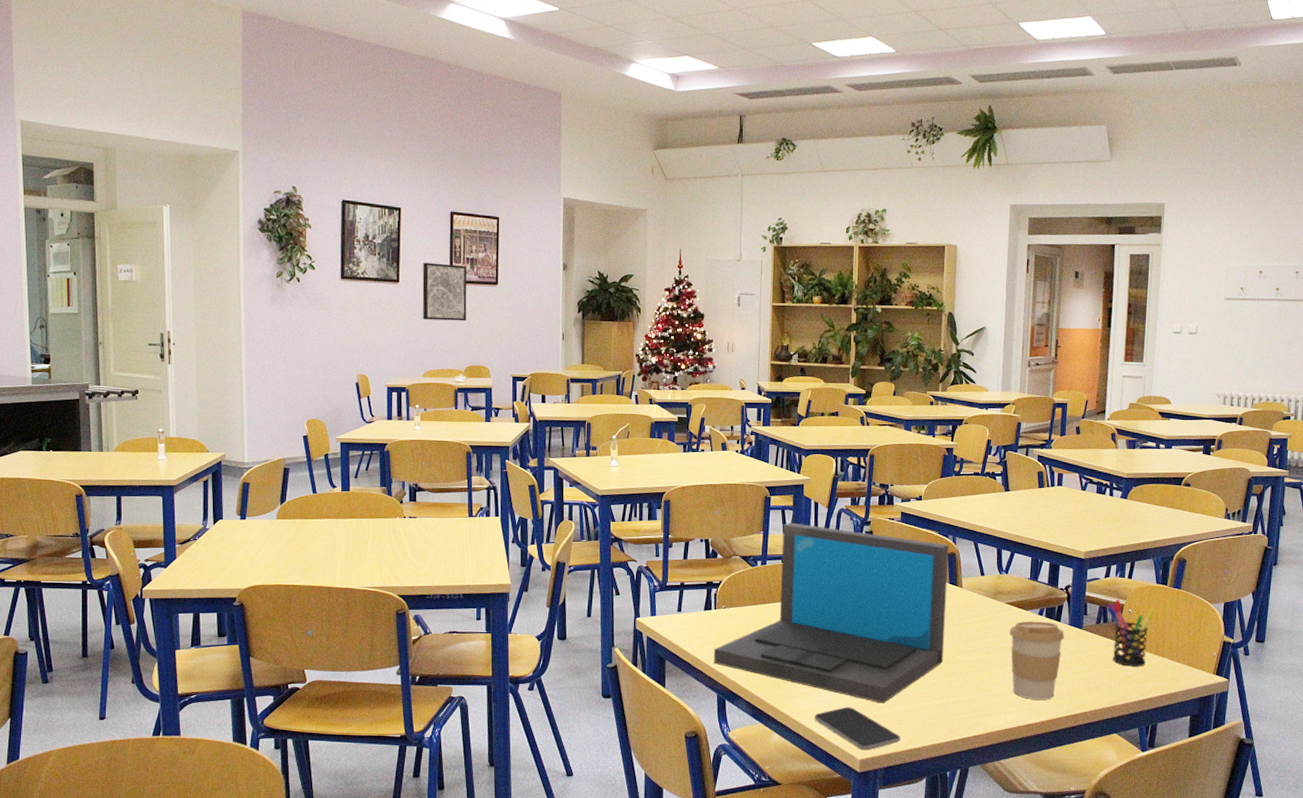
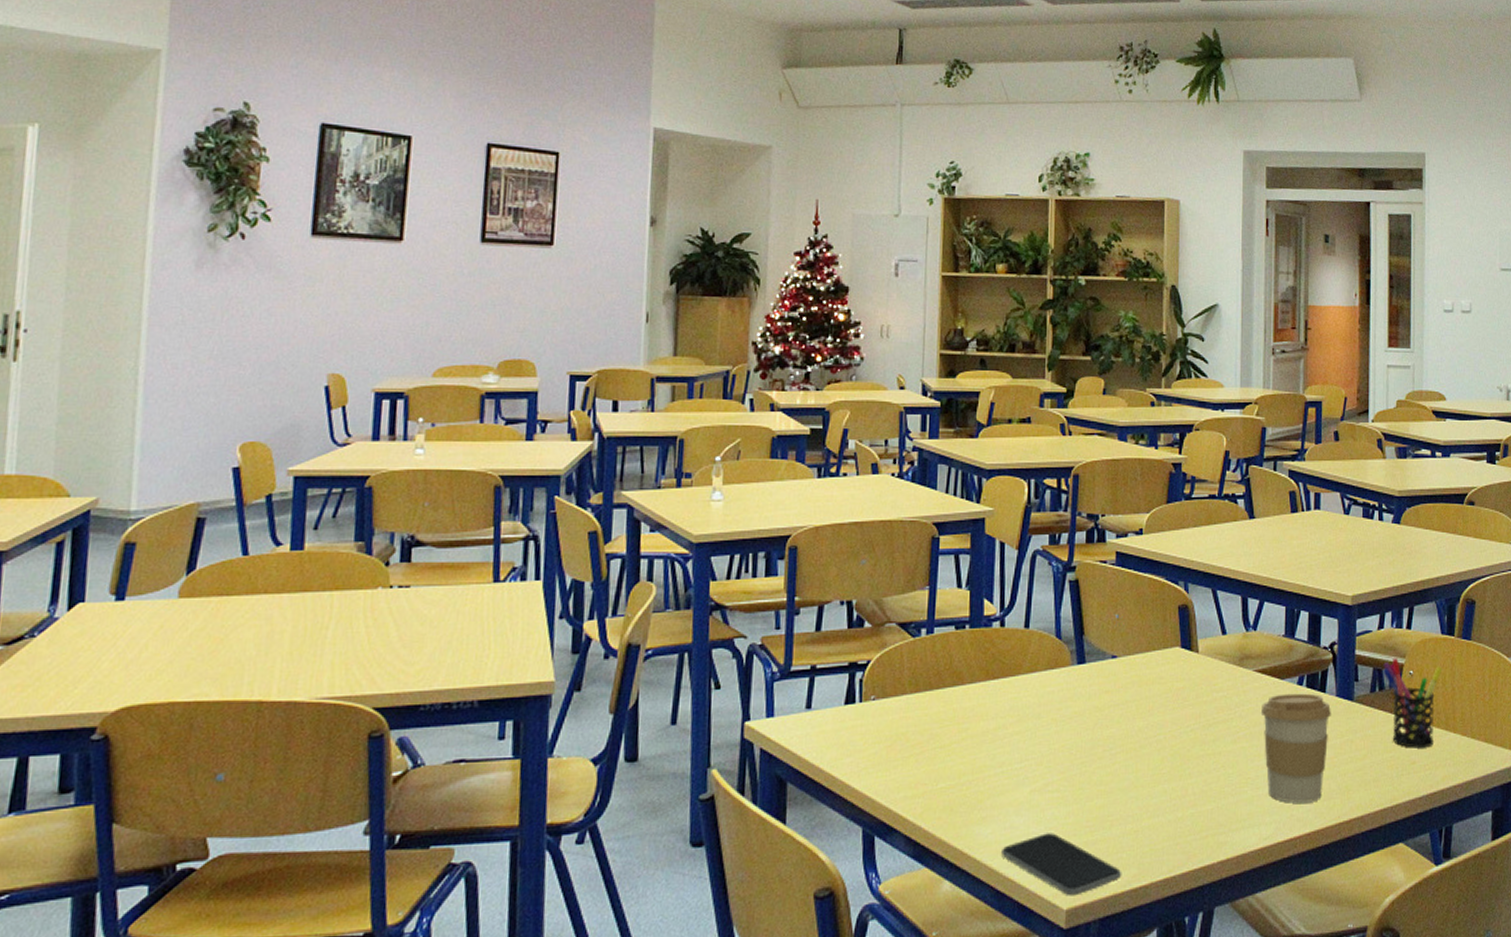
wall art: present [422,262,467,321] -> none [437,213,508,297]
laptop: present [714,522,949,704] -> none [858,572,1180,825]

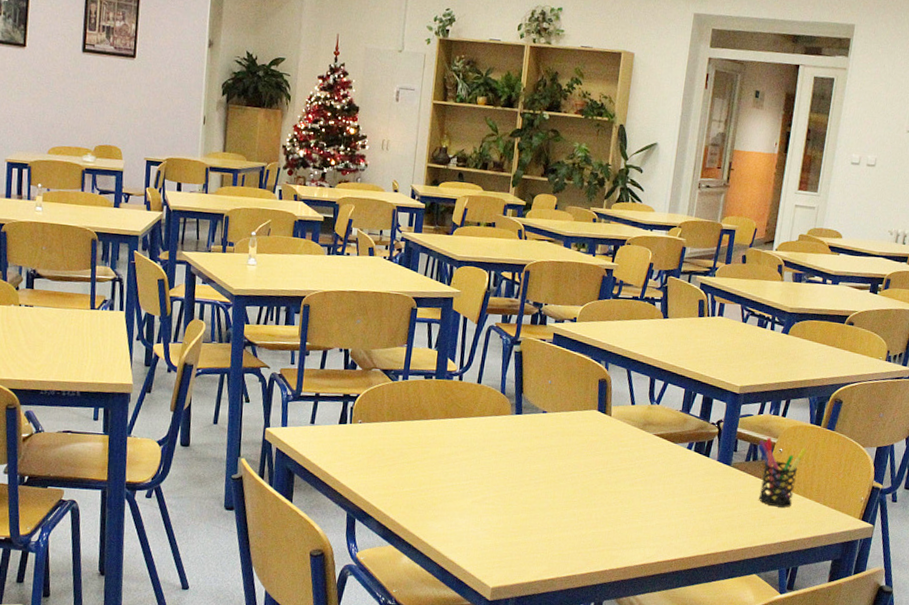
smartphone: present [1002,833,1122,896] -> none [447,532,536,579]
coffee cup: present [1260,693,1331,803] -> none [654,454,712,536]

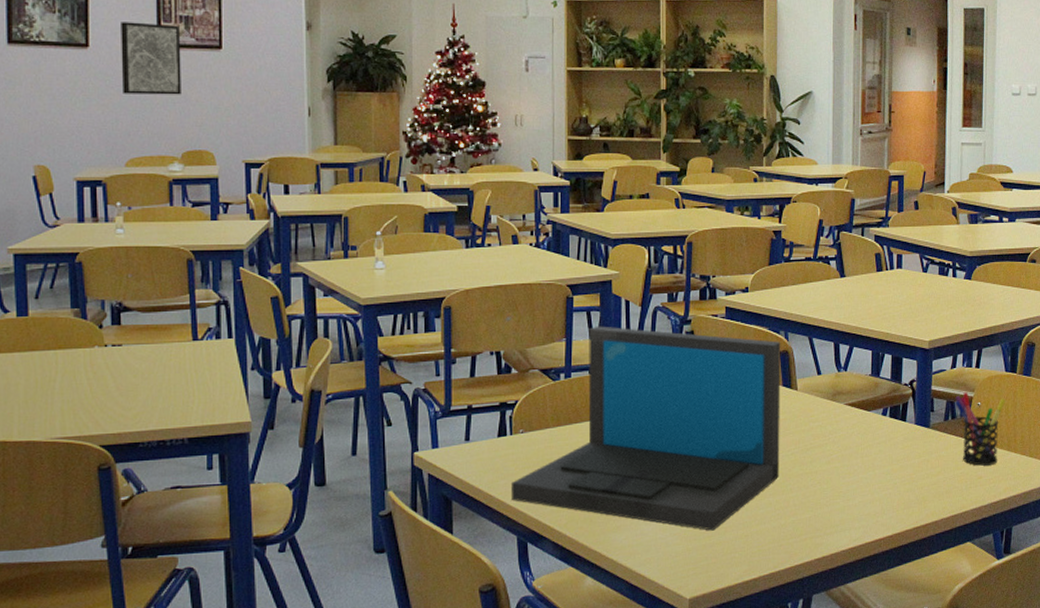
wall art: none [50,27,102,96] -> present [121,22,181,95]
laptop: none [346,337,601,531] -> present [512,326,781,531]

